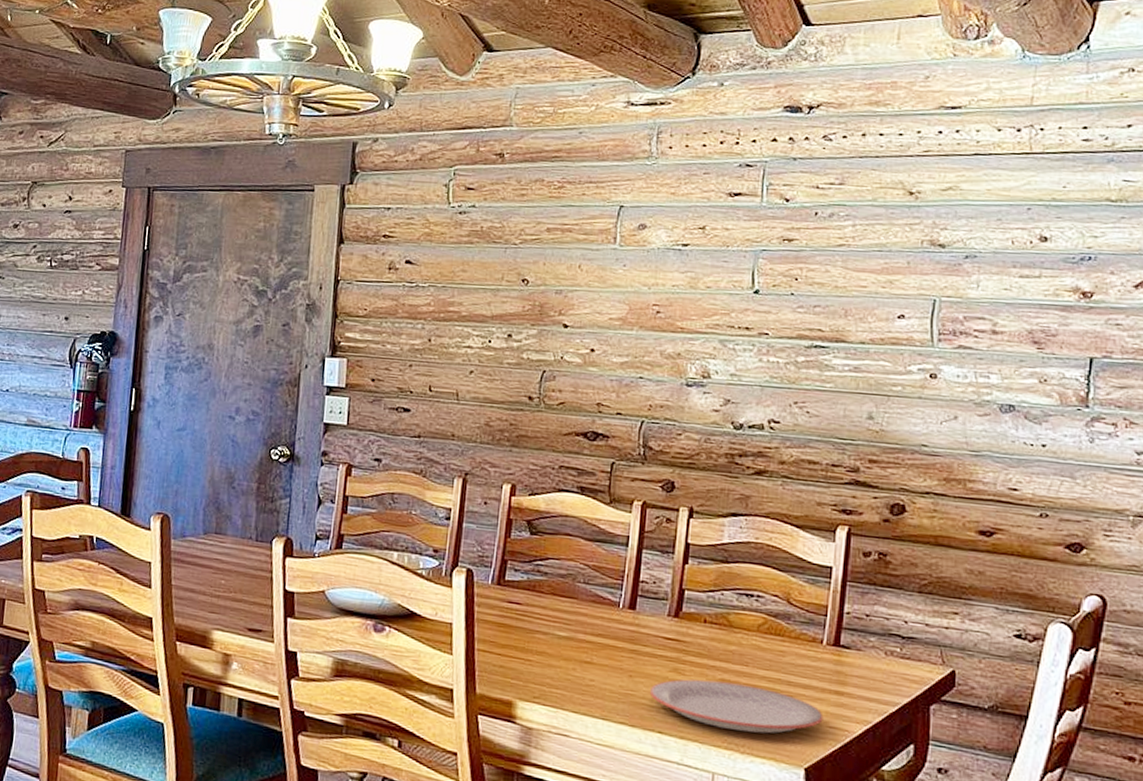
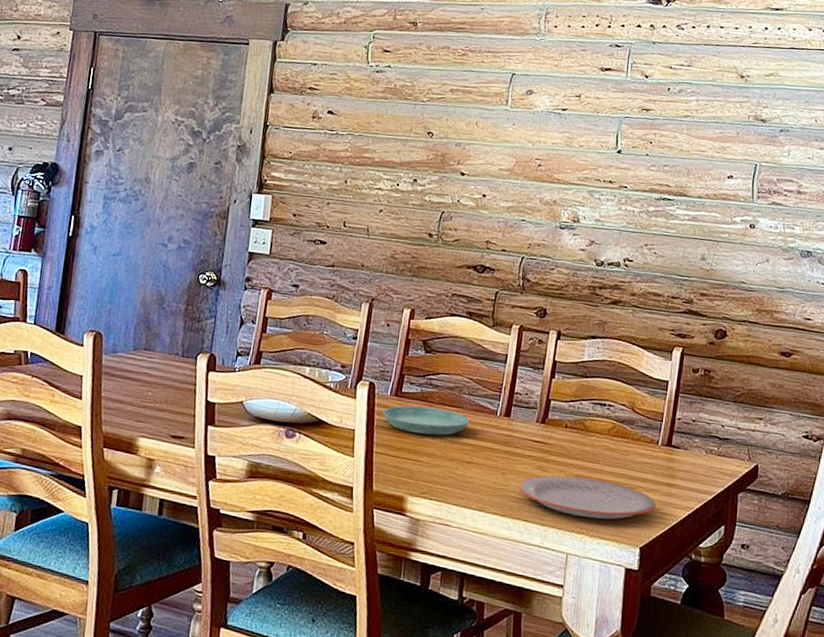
saucer: none [484,596,586,631] -> present [383,406,469,436]

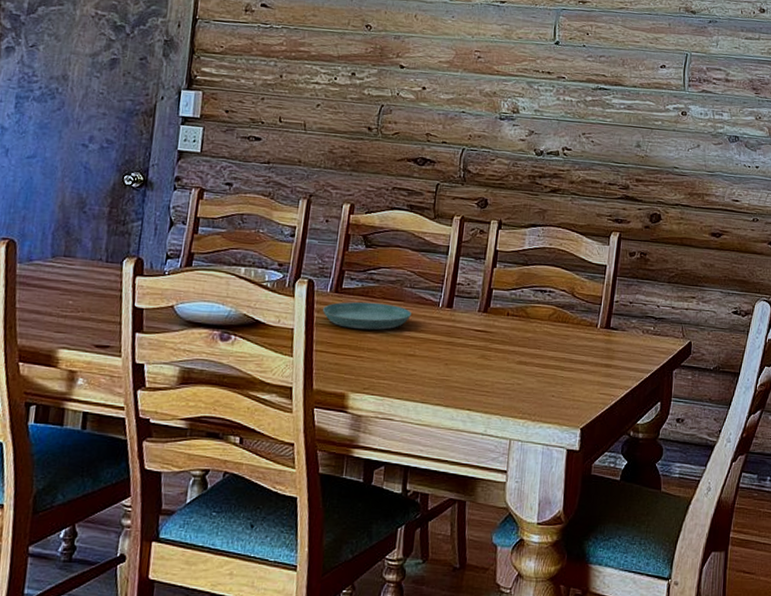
plate: present [518,475,656,520] -> none [461,363,596,403]

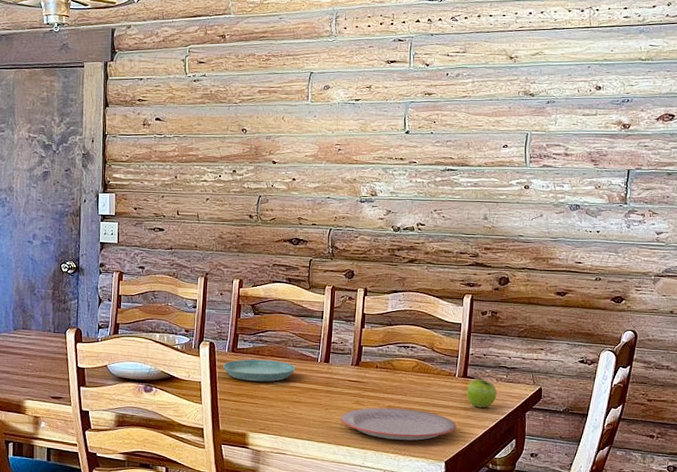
plate: none [461,363,596,403] -> present [340,407,457,441]
fruit: none [608,330,643,365] -> present [466,378,497,408]

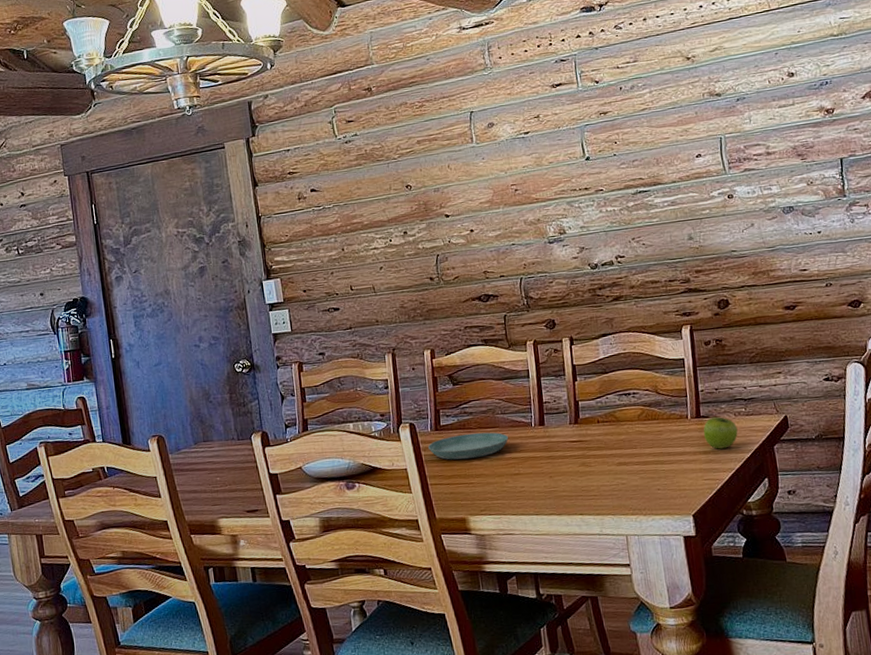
plate: present [340,407,457,441] -> none [567,462,699,500]

